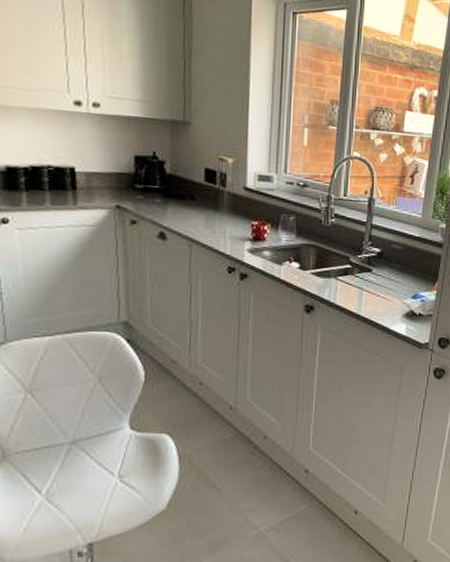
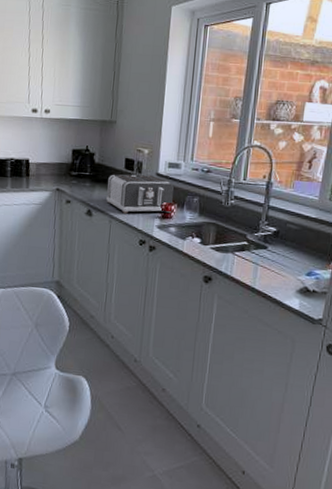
toaster: none [182,188,266,236] -> present [105,174,174,214]

